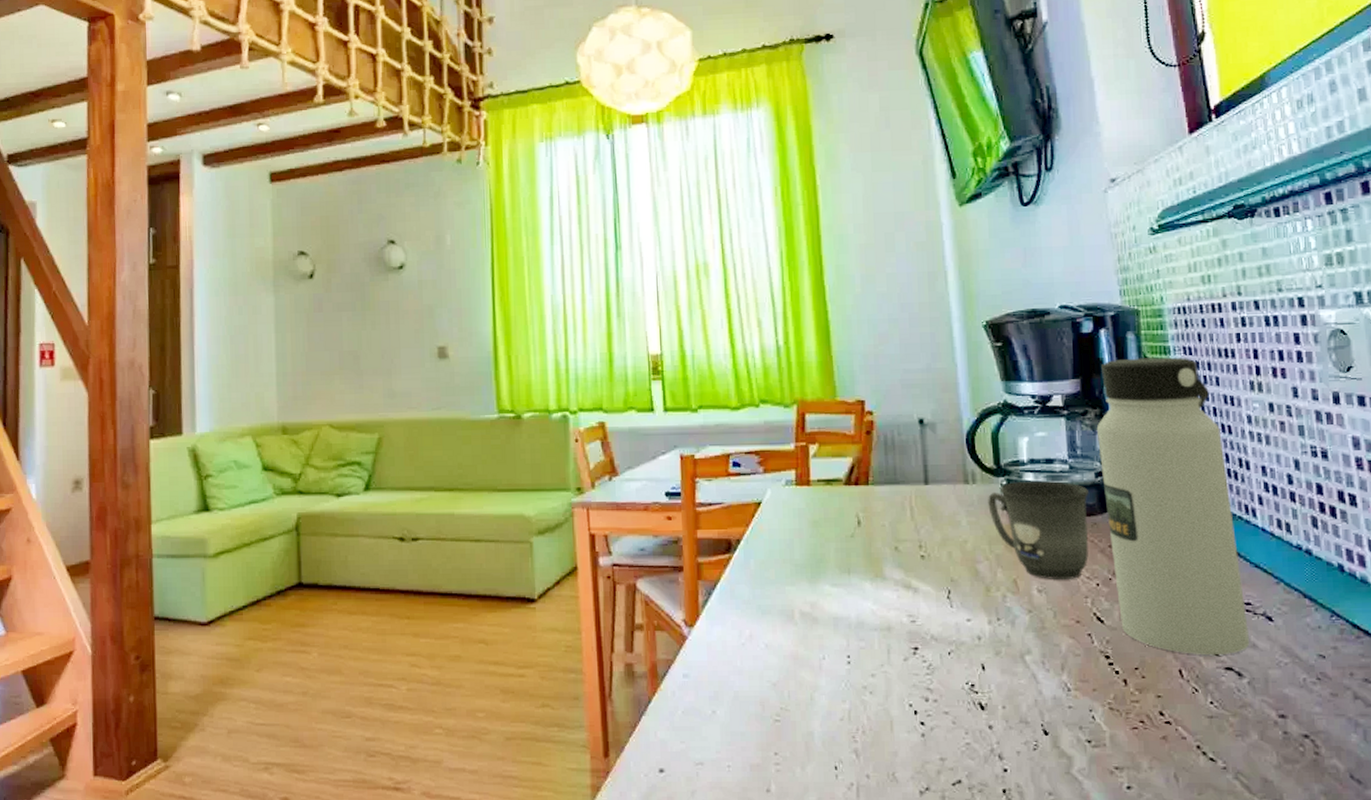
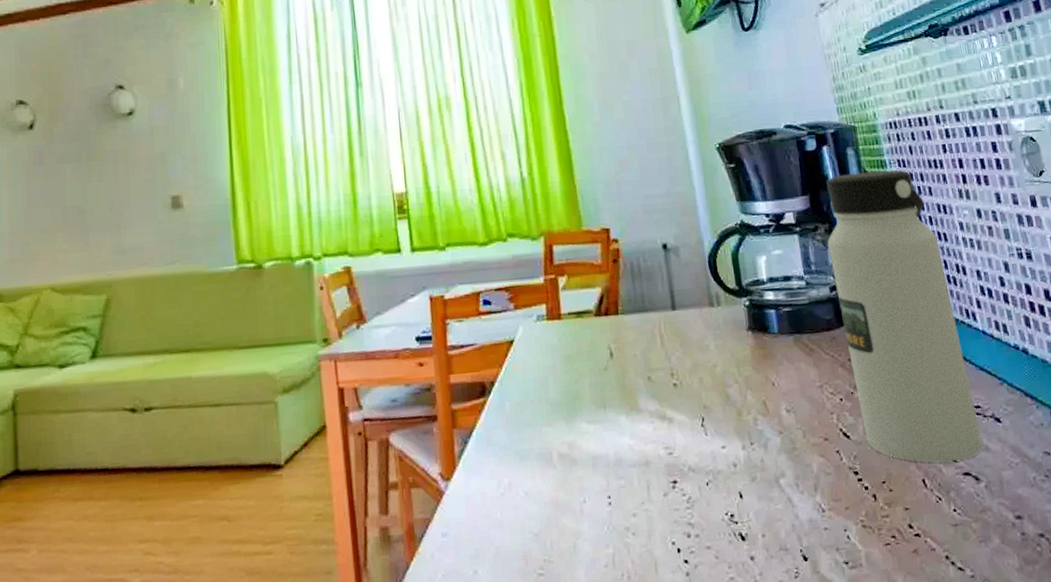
mug: present [988,480,1088,580] -> none [733,298,831,398]

